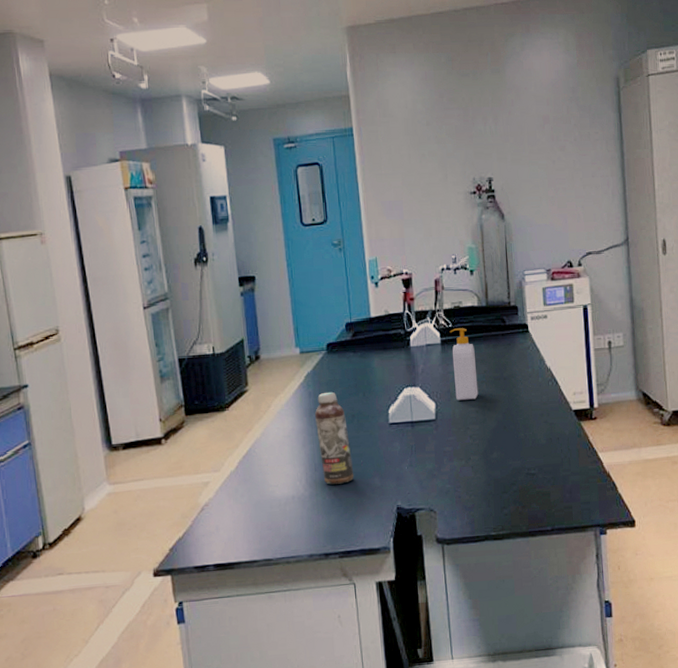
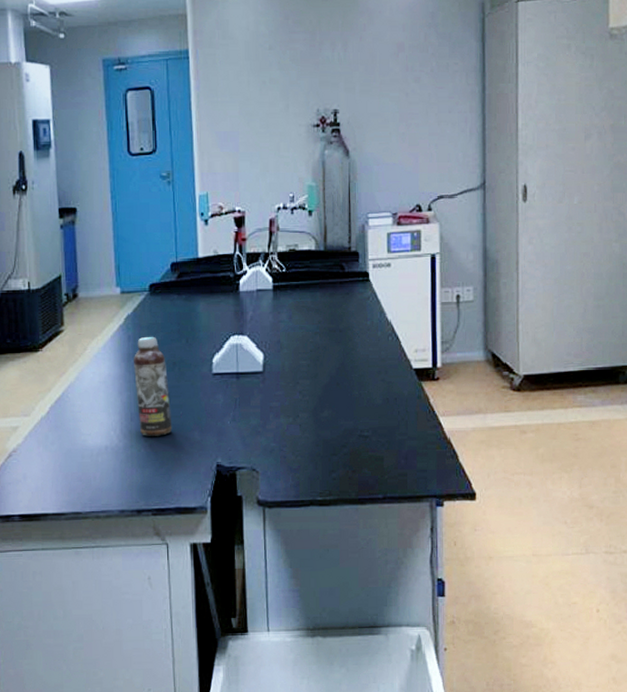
soap bottle: present [449,328,479,401] -> none [283,273,311,352]

